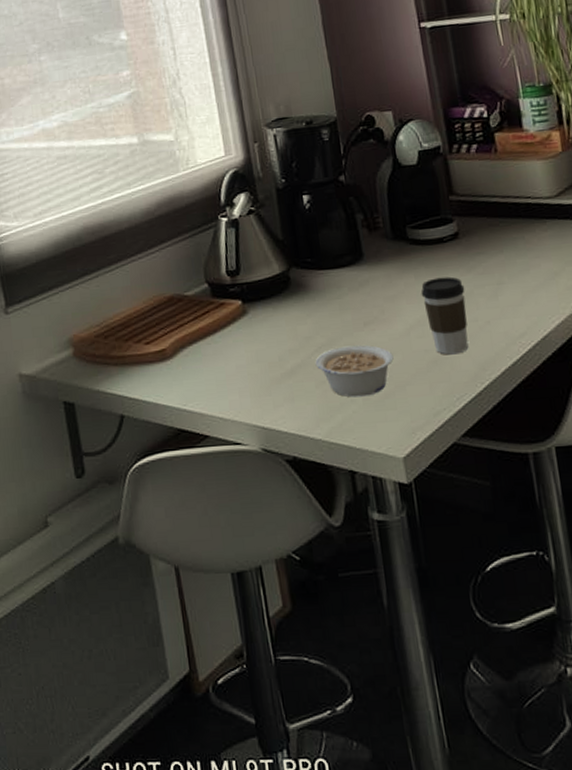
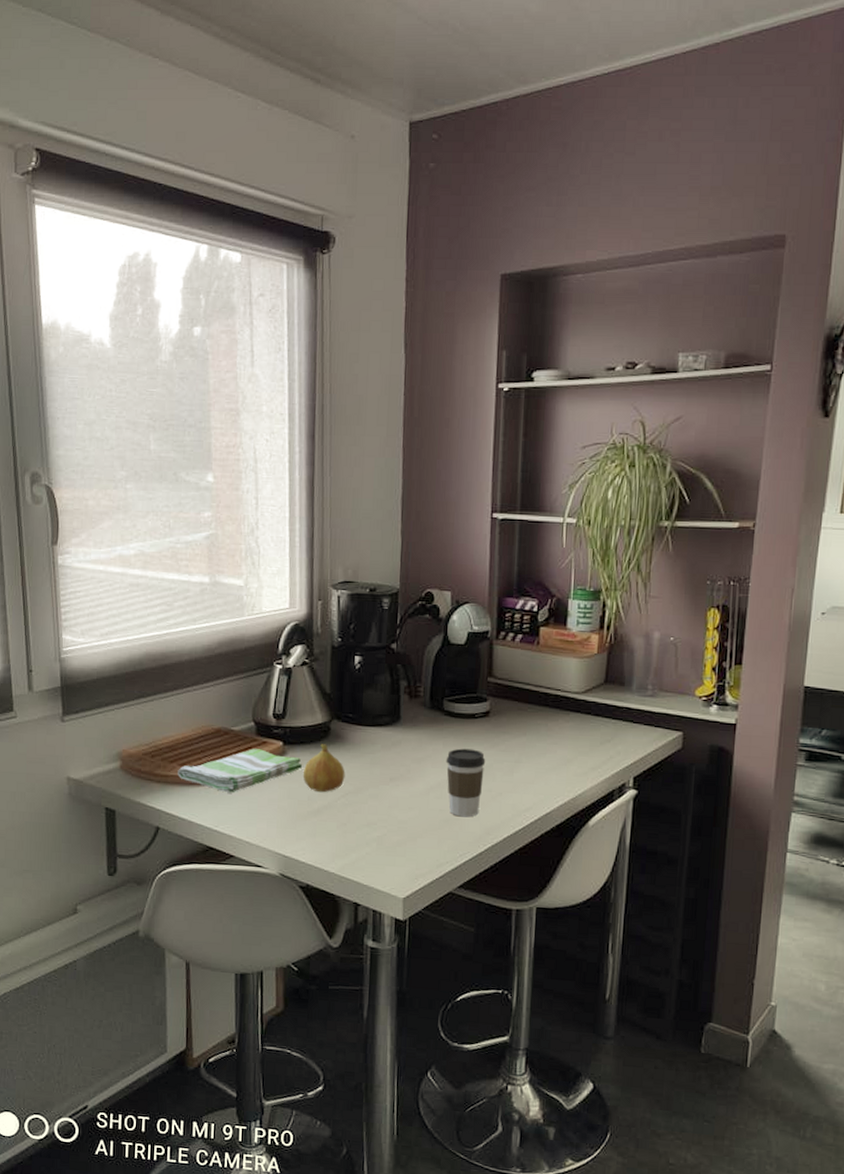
dish towel: none [134,311,268,366] -> present [178,748,303,793]
fruit: none [268,295,315,351] -> present [302,744,345,793]
legume: present [315,345,394,397] -> none [340,796,411,842]

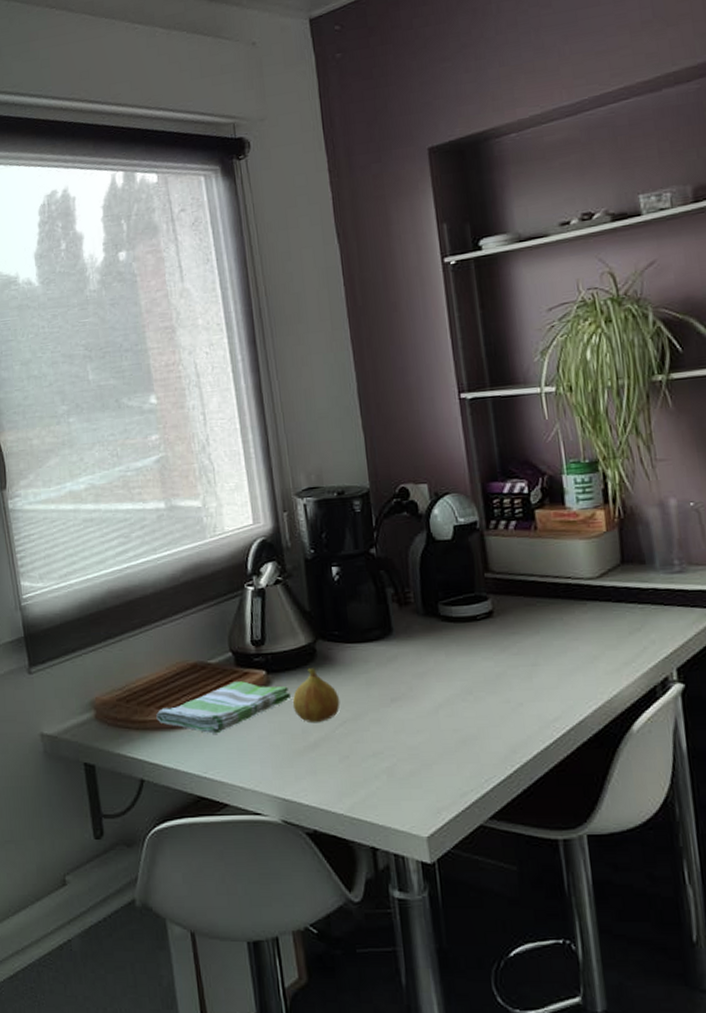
coffee cup: present [446,748,486,817] -> none [451,656,500,736]

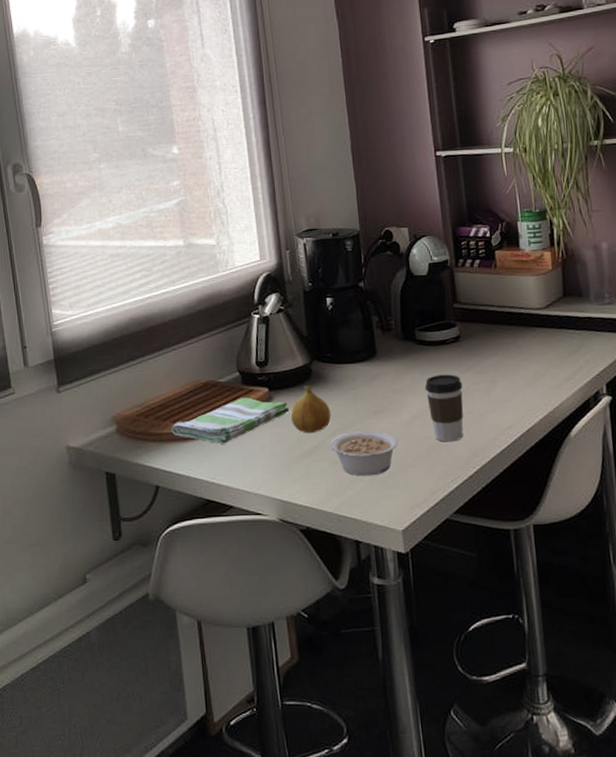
legume: none [339,721,421,774] -> present [330,431,398,477]
coffee cup: none [451,656,500,736] -> present [425,374,464,442]

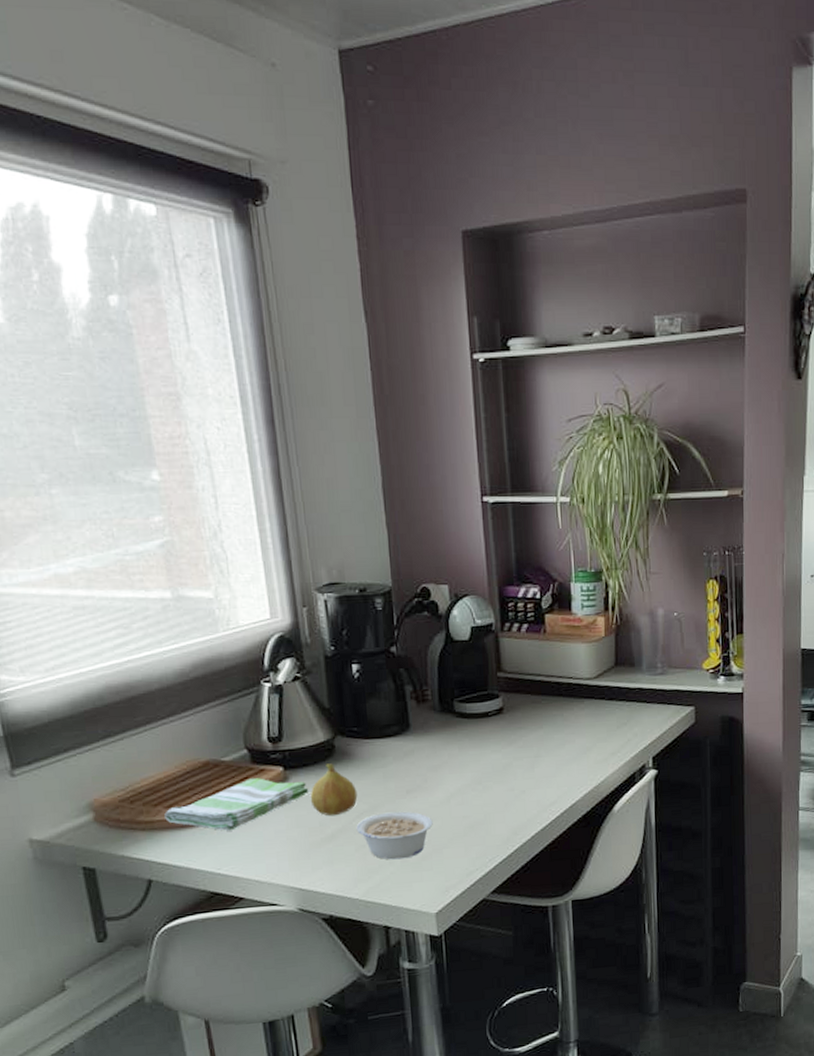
coffee cup: present [425,374,464,442] -> none [463,749,505,821]

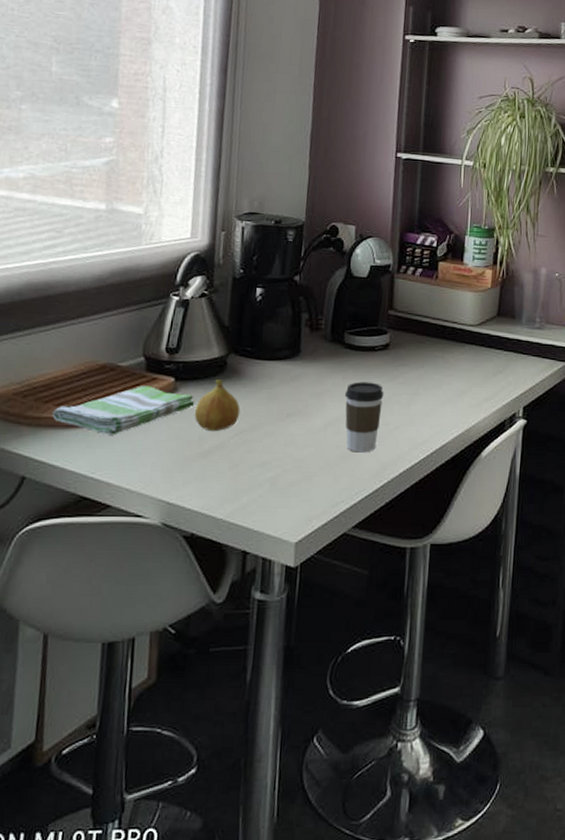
legume: present [356,811,433,860] -> none [232,433,307,483]
coffee cup: none [463,749,505,821] -> present [344,381,384,453]

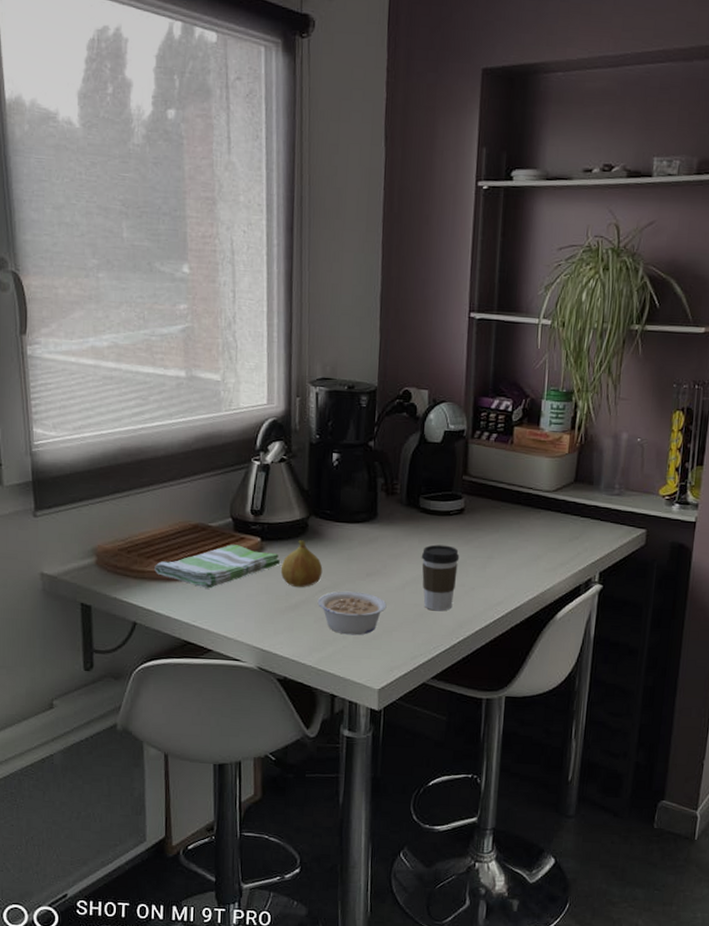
legume: none [232,433,307,483] -> present [317,591,387,636]

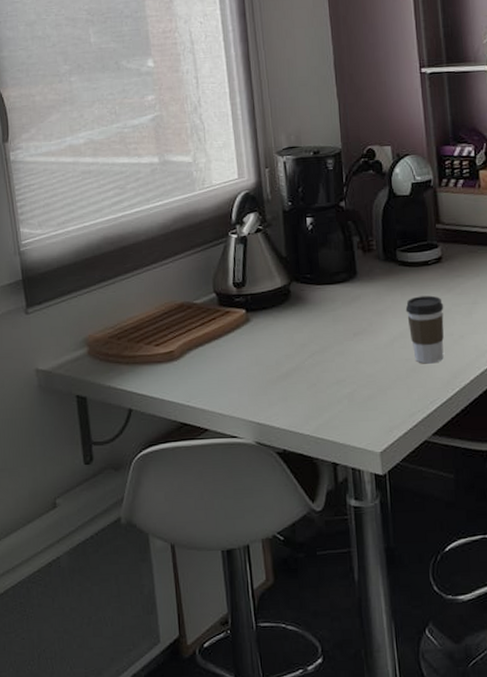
dish towel: present [154,544,281,589] -> none [145,319,268,367]
fruit: present [280,540,323,588] -> none [268,307,310,356]
legume: present [317,591,387,636] -> none [308,353,378,399]

